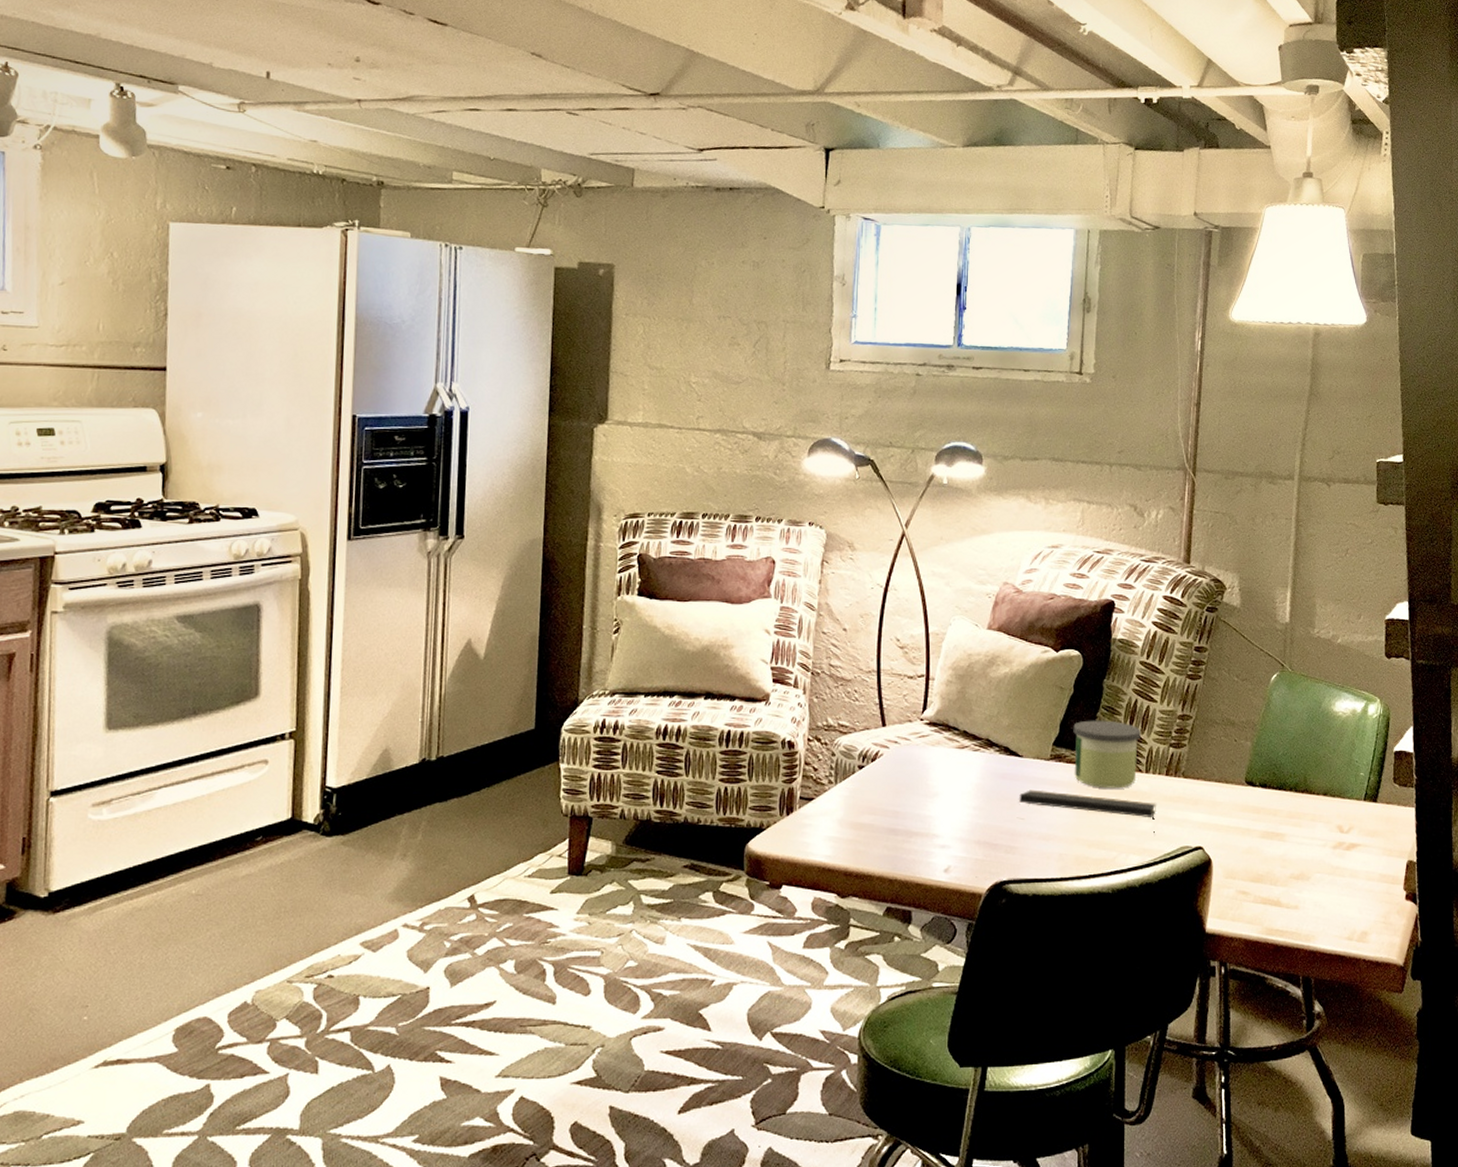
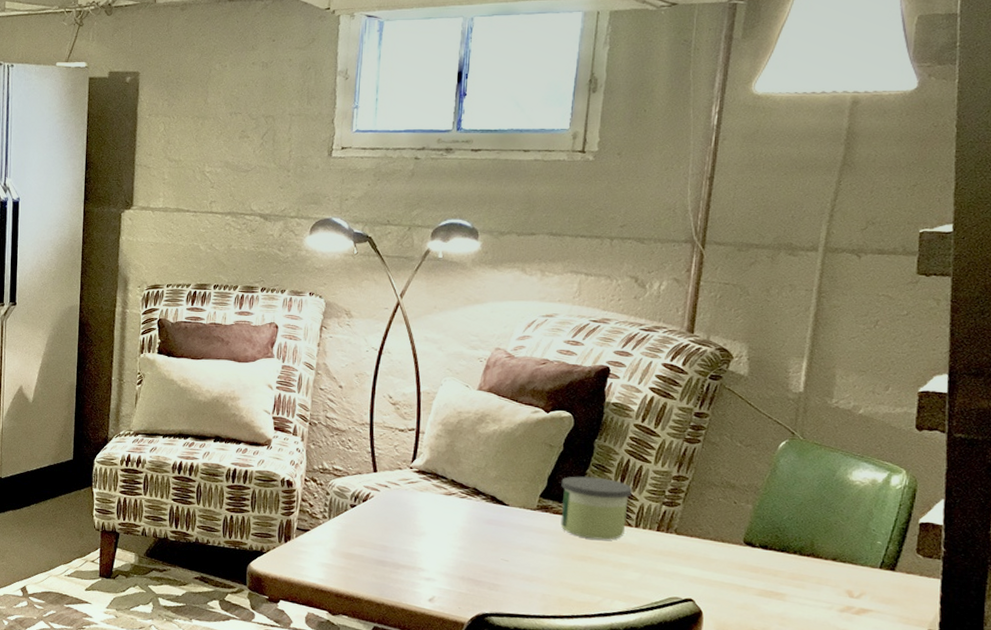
notepad: present [1019,790,1156,834] -> none [504,535,645,584]

